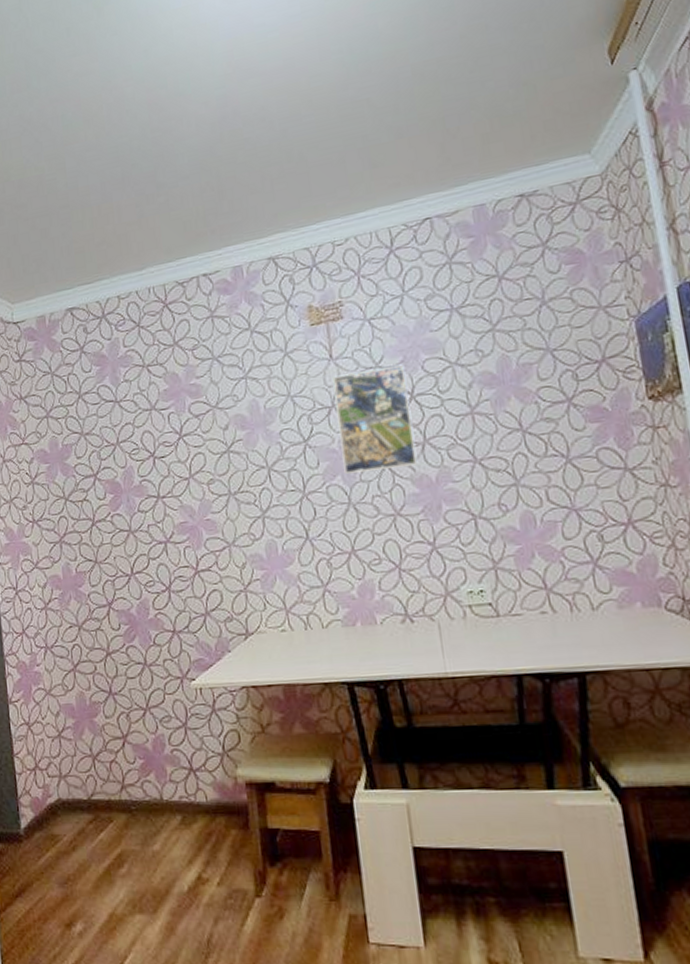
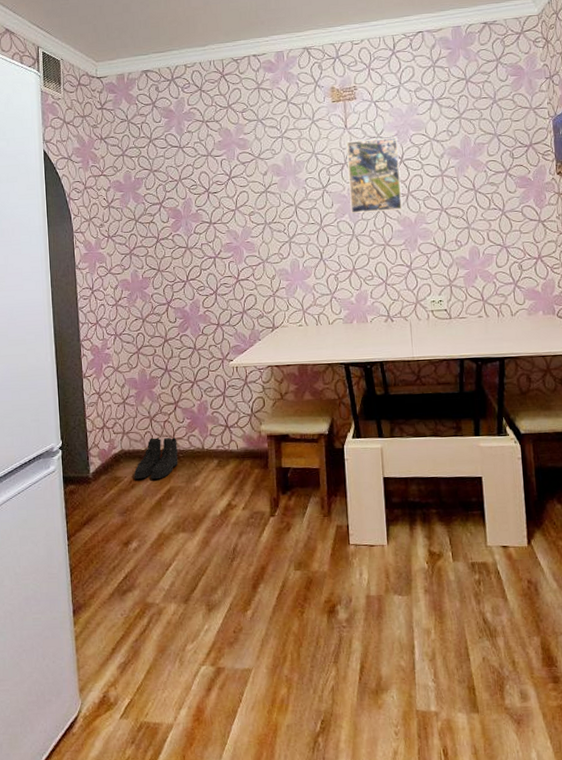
boots: none [75,783,131,840] -> present [134,437,178,480]

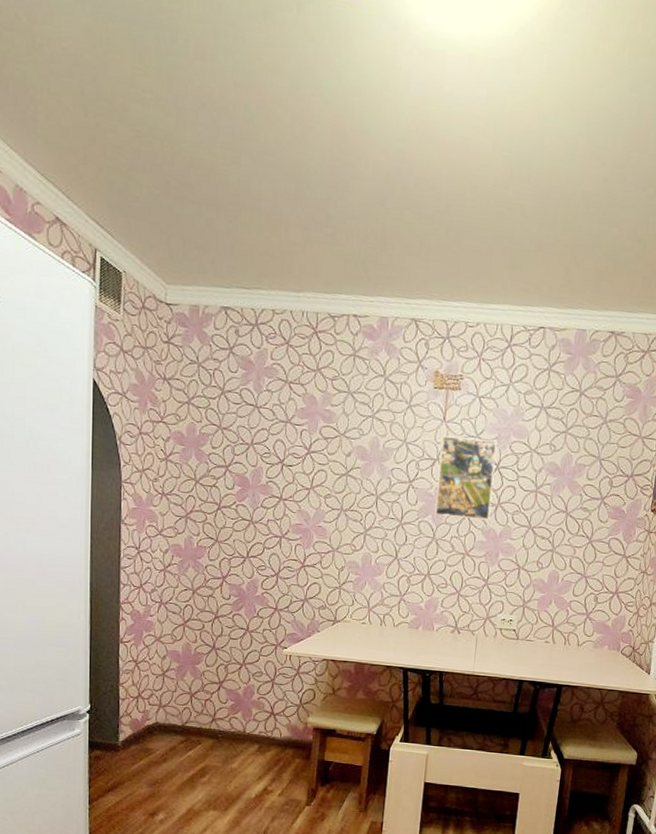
boots: present [134,437,178,480] -> none [167,714,217,756]

